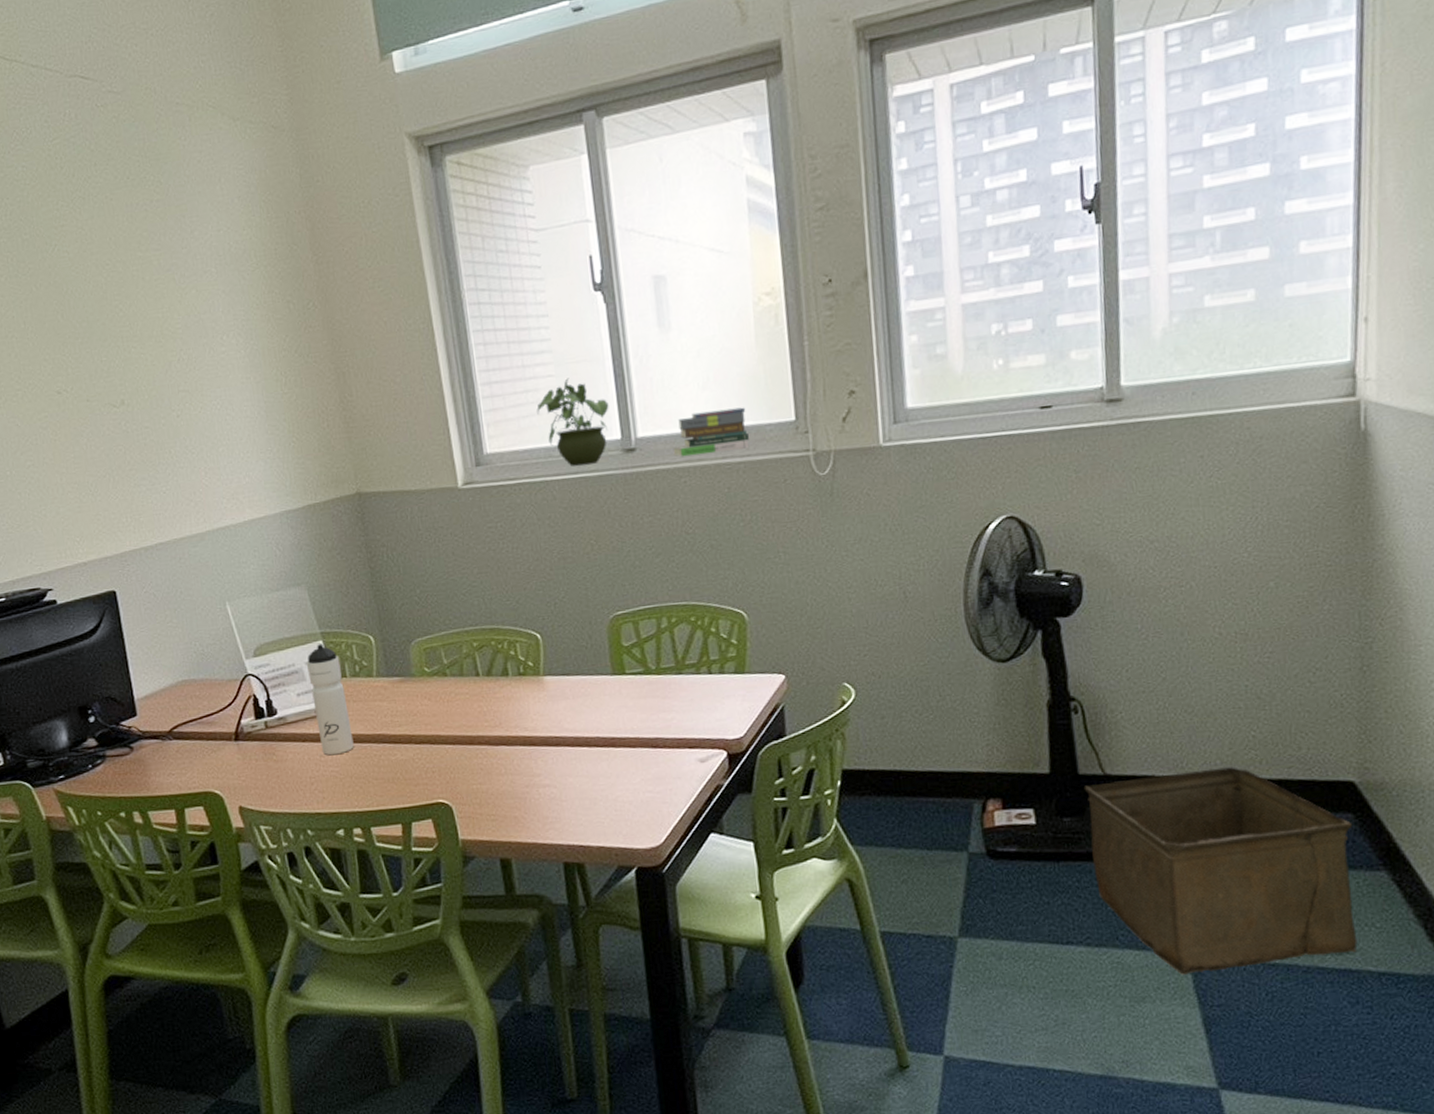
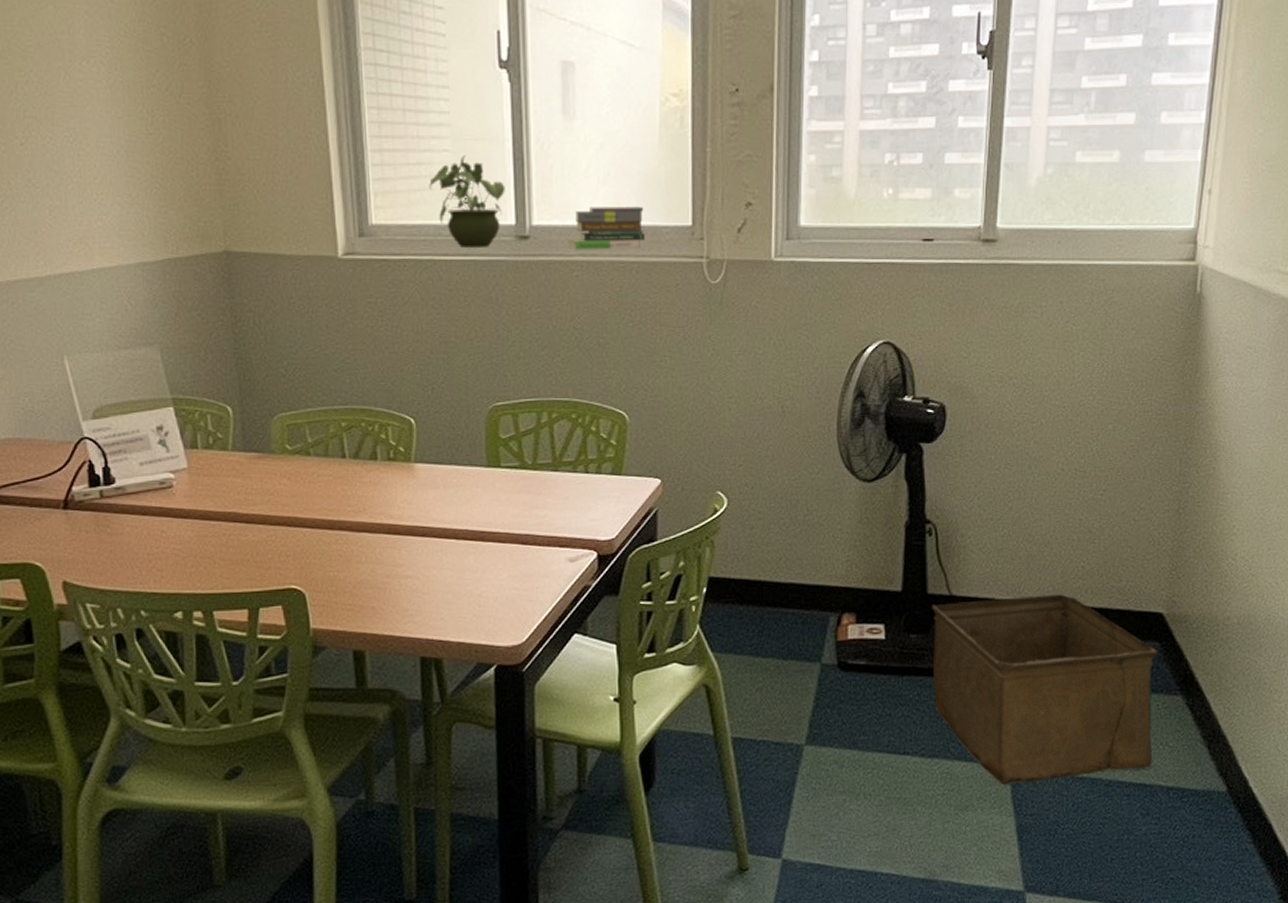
water bottle: present [307,644,354,756] -> none [154,410,201,532]

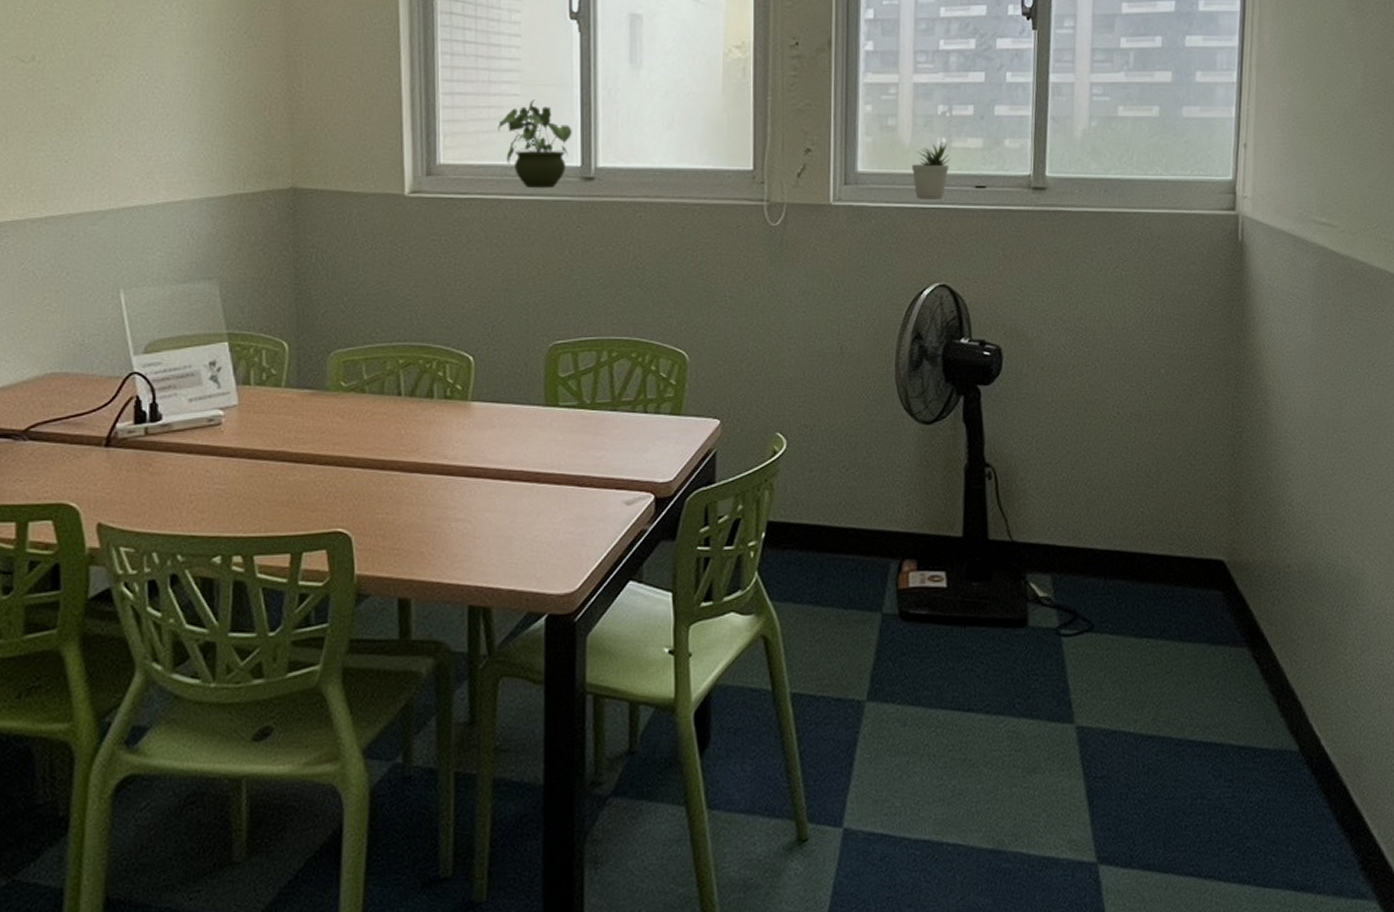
books: present [567,206,646,250] -> none [631,150,708,192]
potted plant: none [856,193,897,254] -> present [911,142,950,199]
storage bin: present [931,594,1158,786] -> none [992,540,1222,745]

